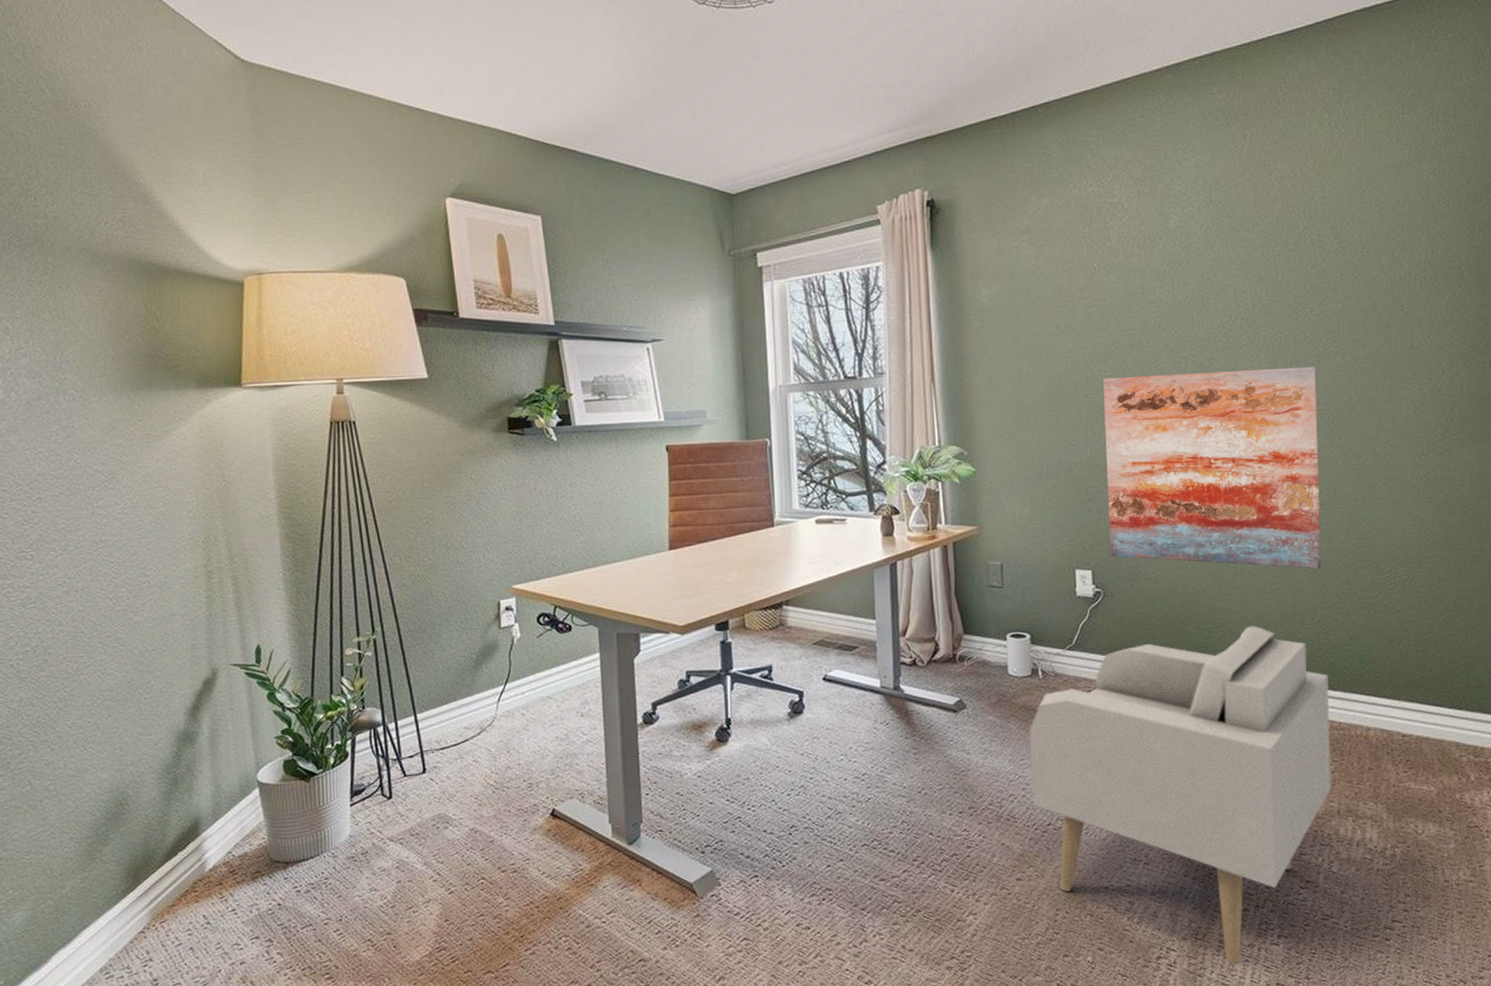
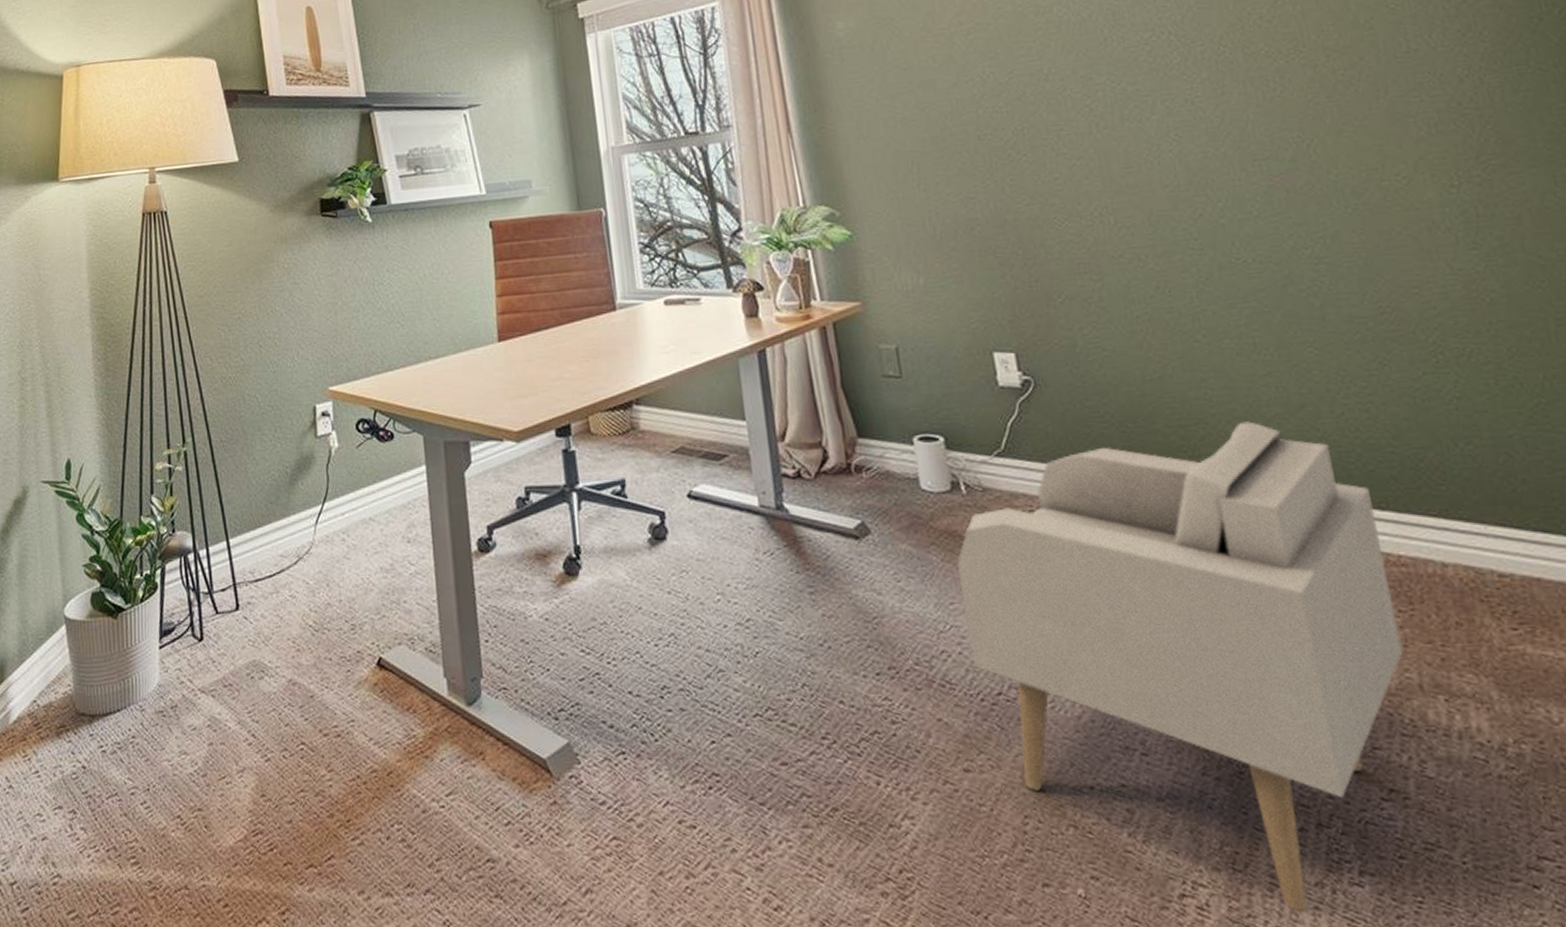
wall art: present [1103,366,1321,569] -> none [999,83,1332,344]

